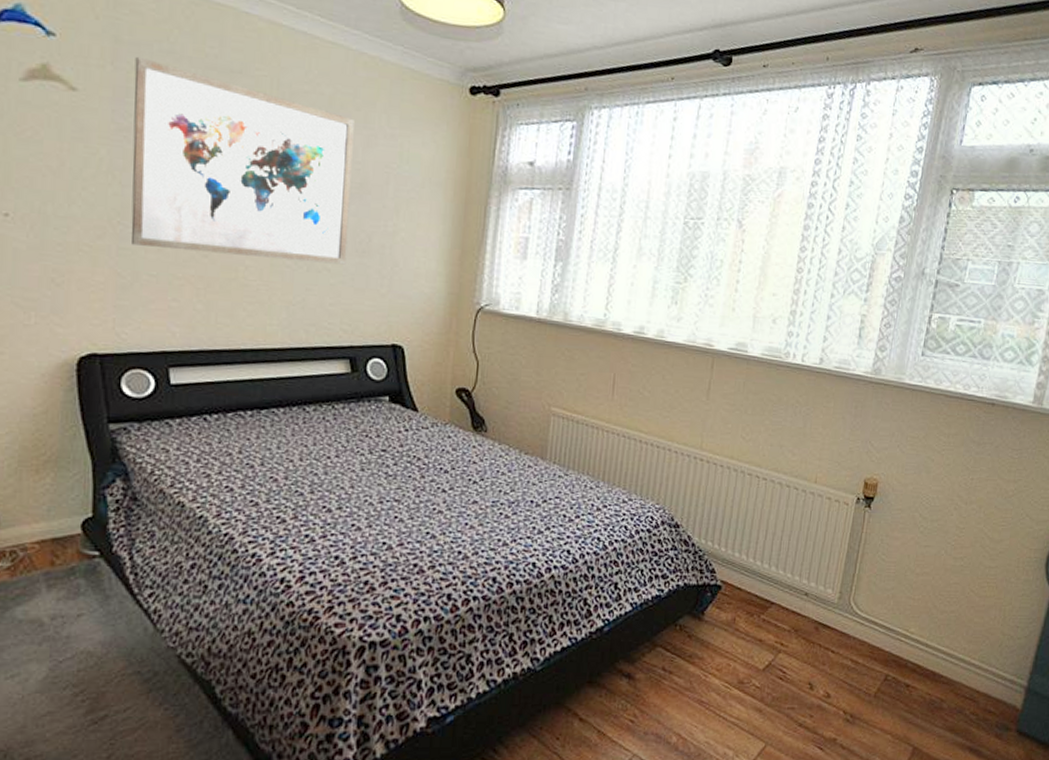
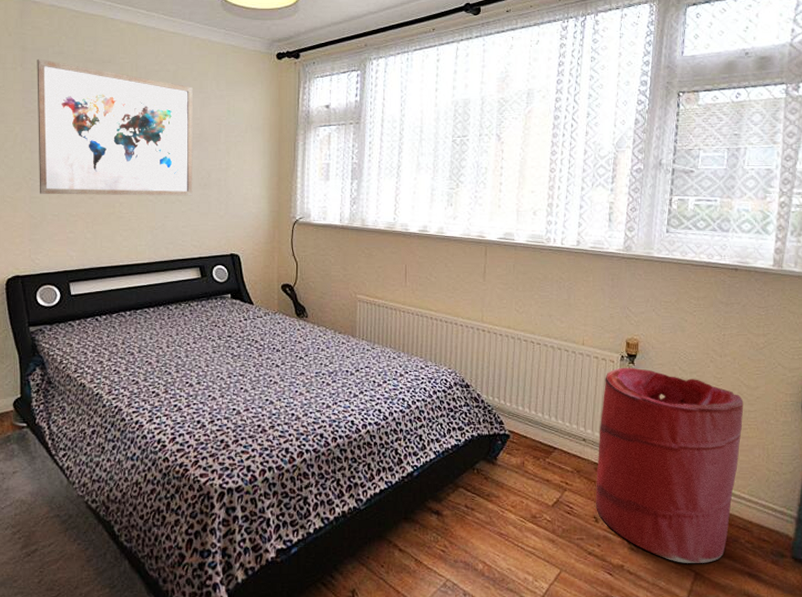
laundry hamper: none [812,511,985,737] -> present [596,367,744,563]

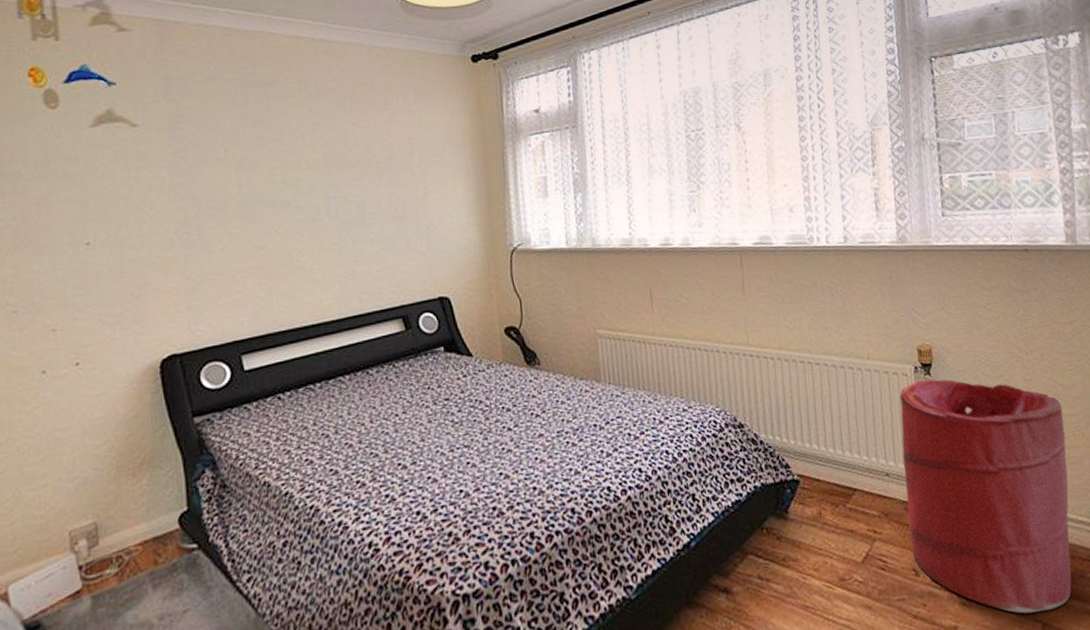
wall art: present [37,58,193,196] -> none [183,87,386,250]

